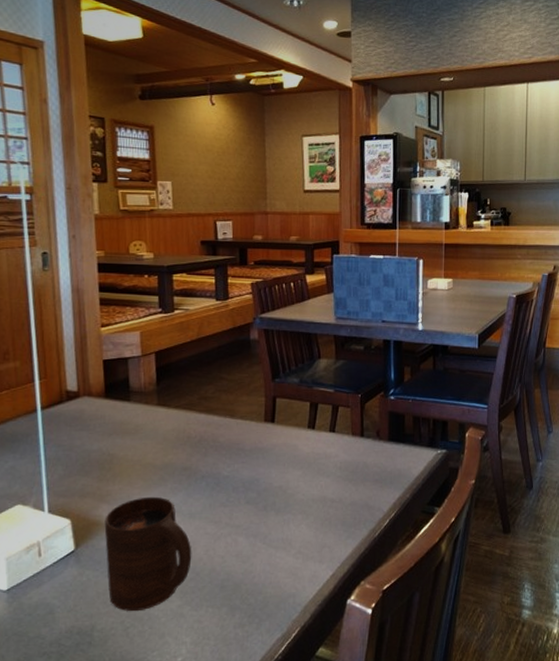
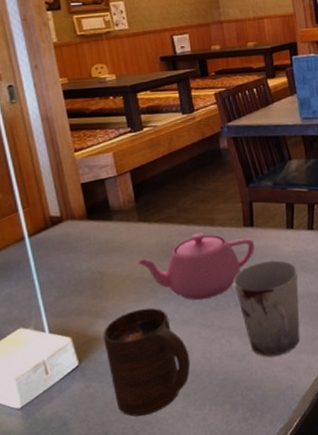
teapot: none [149,423,274,494] -> present [136,232,255,301]
cup: none [247,460,314,561] -> present [233,260,300,357]

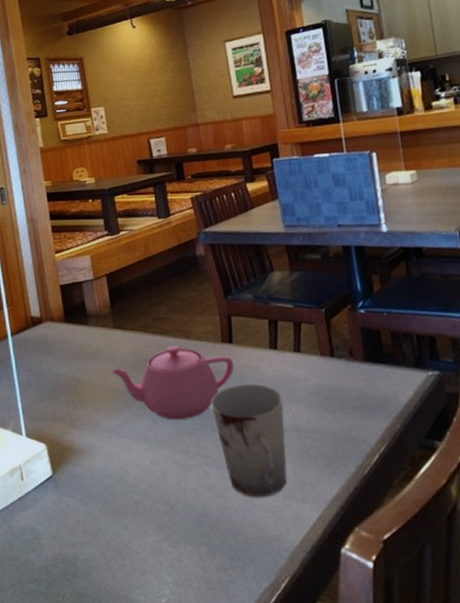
cup: present [103,308,191,417] -> none [76,422,164,544]

